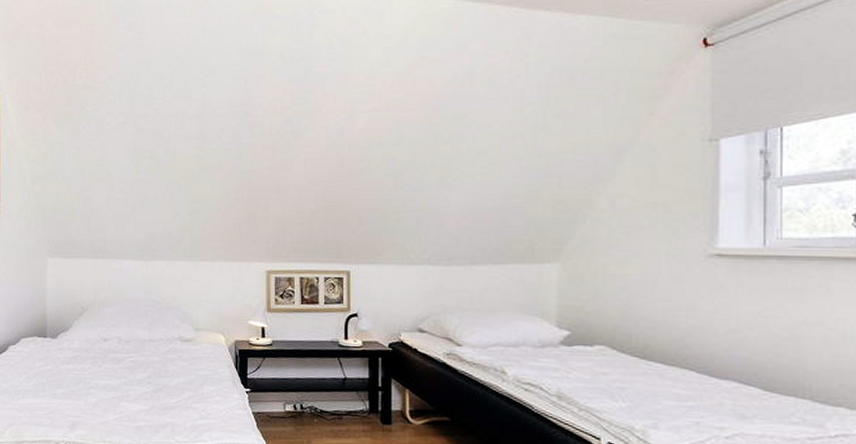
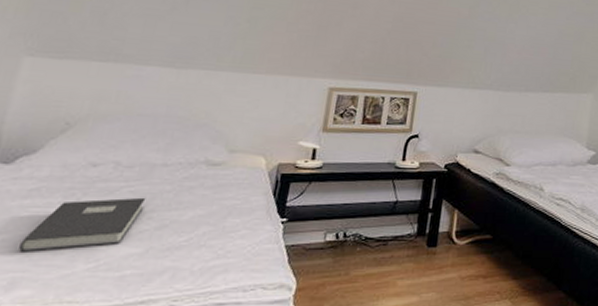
book: none [73,366,143,403] -> present [19,197,147,252]

